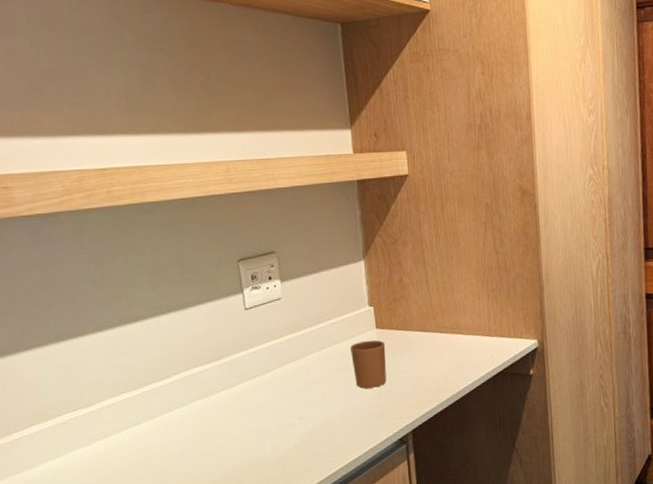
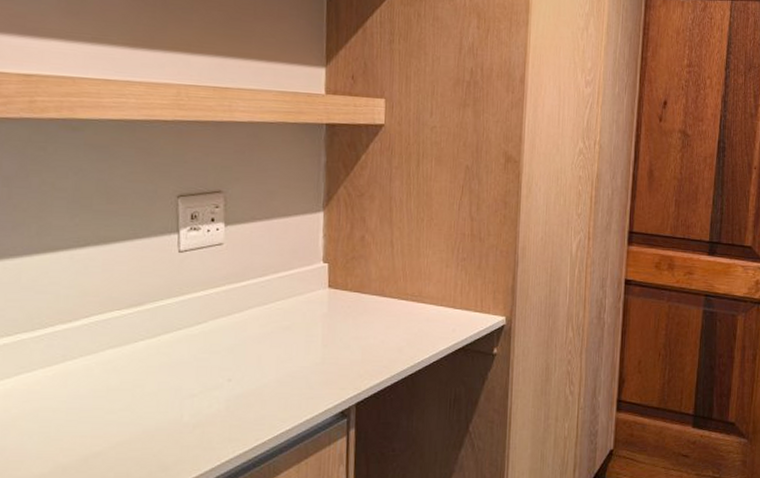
mug: present [349,340,387,389] -> none [295,300,337,353]

